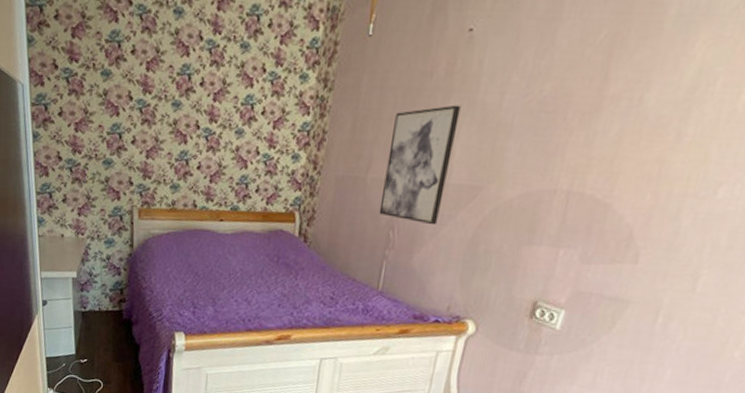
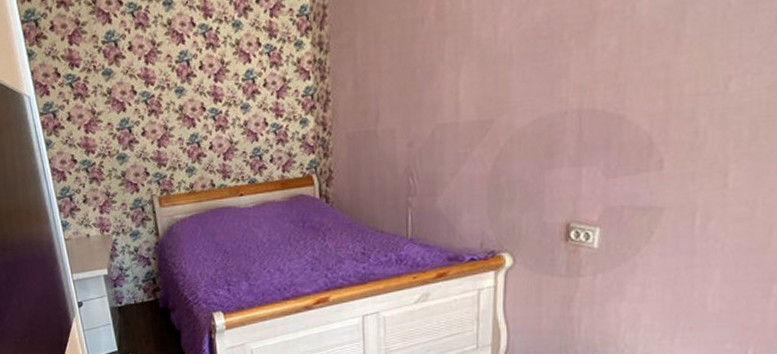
wall art: present [379,105,461,226] -> none [394,45,458,166]

